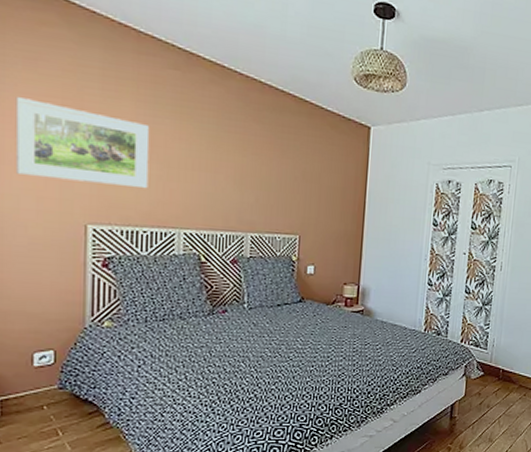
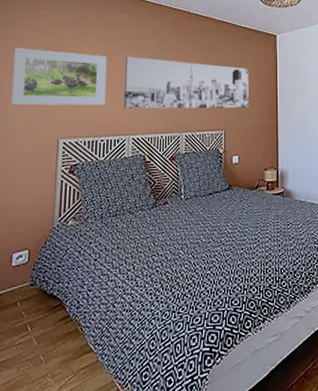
wall art: none [173,129,333,213] -> present [124,56,249,109]

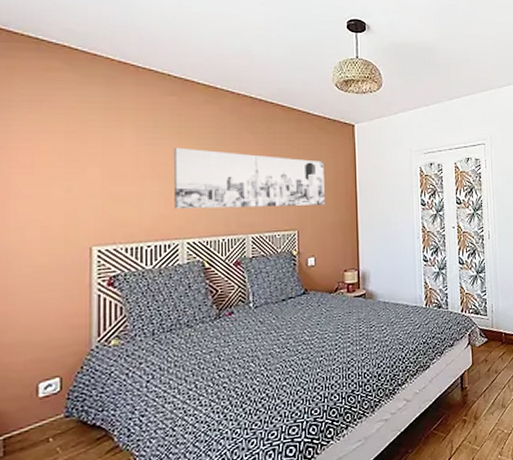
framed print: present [10,48,107,106] -> none [20,137,151,208]

